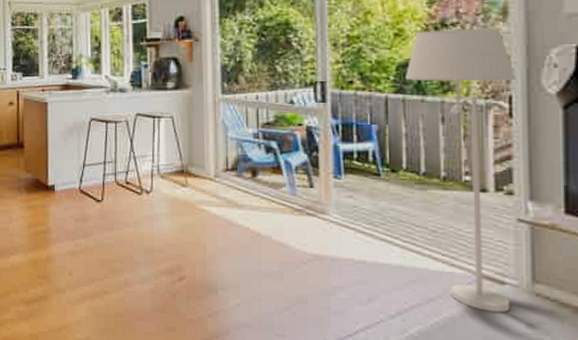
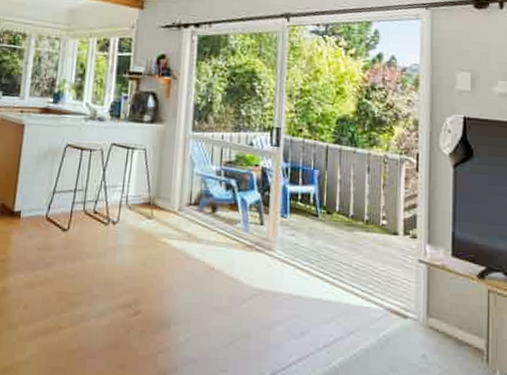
floor lamp: present [406,28,517,313] -> none [343,92,423,344]

